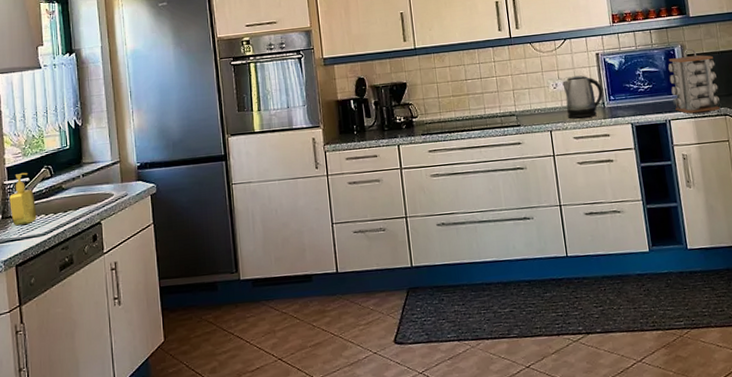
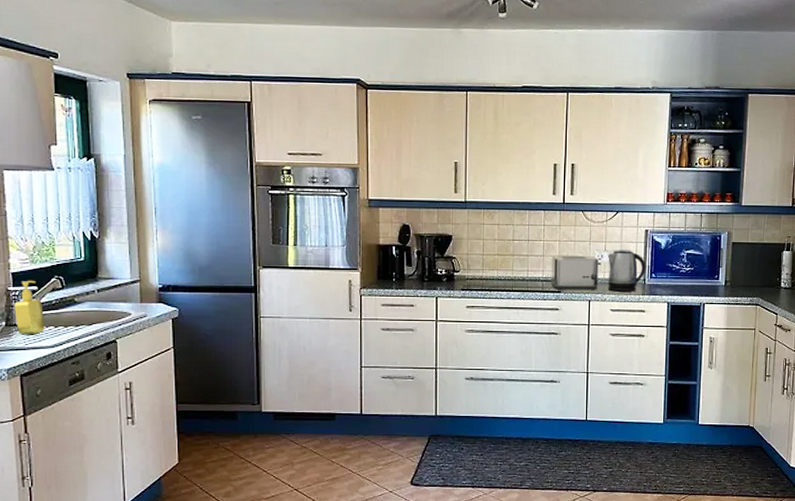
toaster: none [506,85,558,124] -> present [551,255,602,290]
spice rack: present [668,48,720,114] -> none [711,236,757,300]

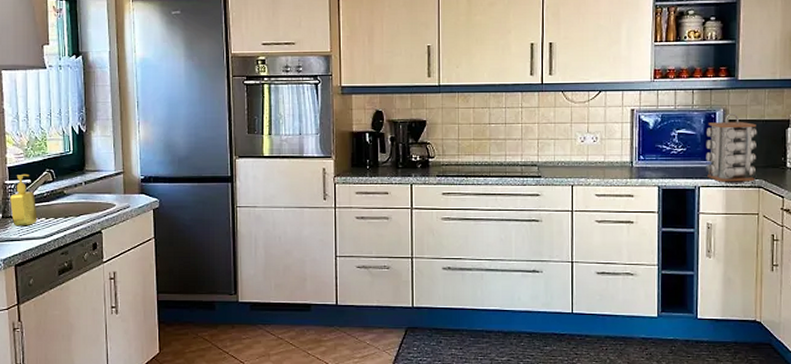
toaster: present [551,255,602,290] -> none [530,137,585,175]
kettle: present [607,250,646,292] -> none [591,131,633,176]
spice rack: none [711,236,757,300] -> present [706,113,758,182]

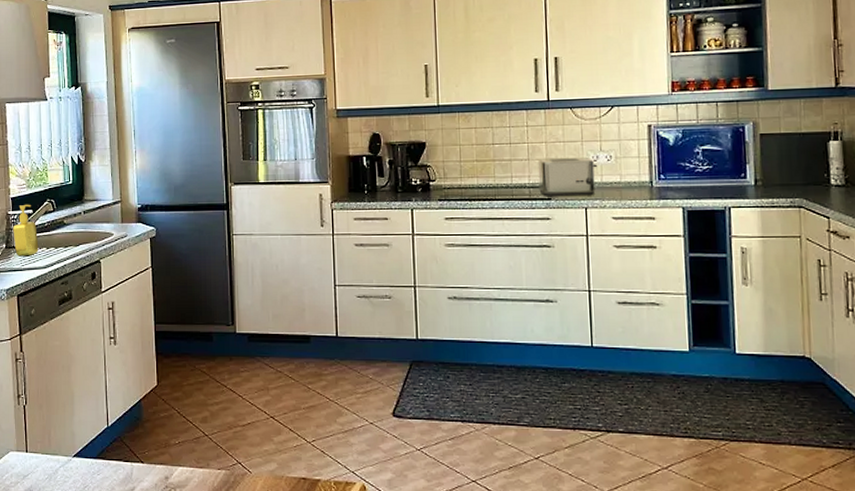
toaster: none [530,137,585,175] -> present [537,157,598,197]
spice rack: present [706,113,758,182] -> none [734,127,795,202]

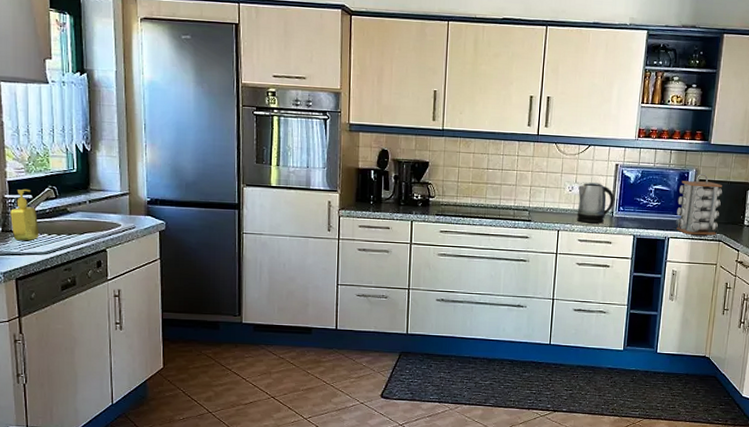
toaster: present [537,157,598,197] -> none [522,185,572,221]
kettle: none [604,148,652,197] -> present [576,182,614,224]
spice rack: none [734,127,795,202] -> present [676,174,723,236]

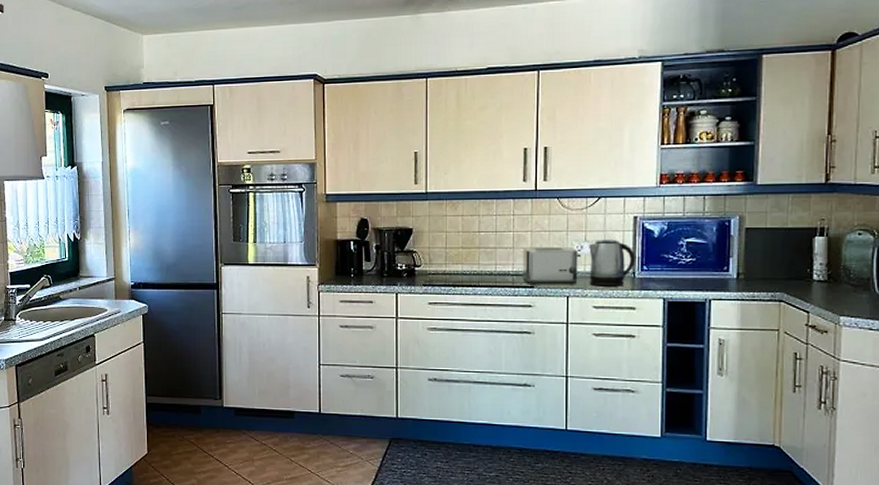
soap dispenser: present [10,188,39,241] -> none [11,279,36,329]
toaster: none [522,185,572,221] -> present [522,246,582,285]
spice rack: present [676,174,723,236] -> none [718,221,779,295]

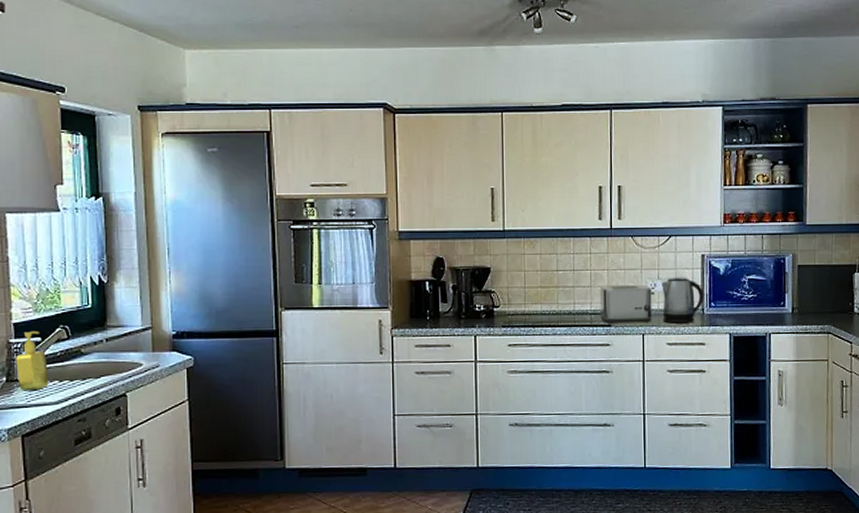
soap dispenser: none [11,279,36,329] -> present [16,330,49,391]

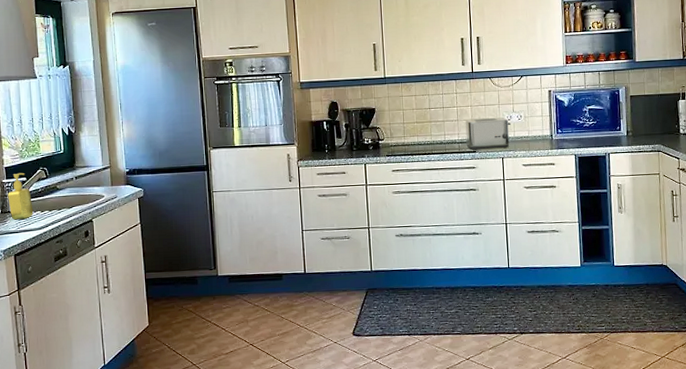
kettle: present [662,277,704,324] -> none [516,109,552,148]

